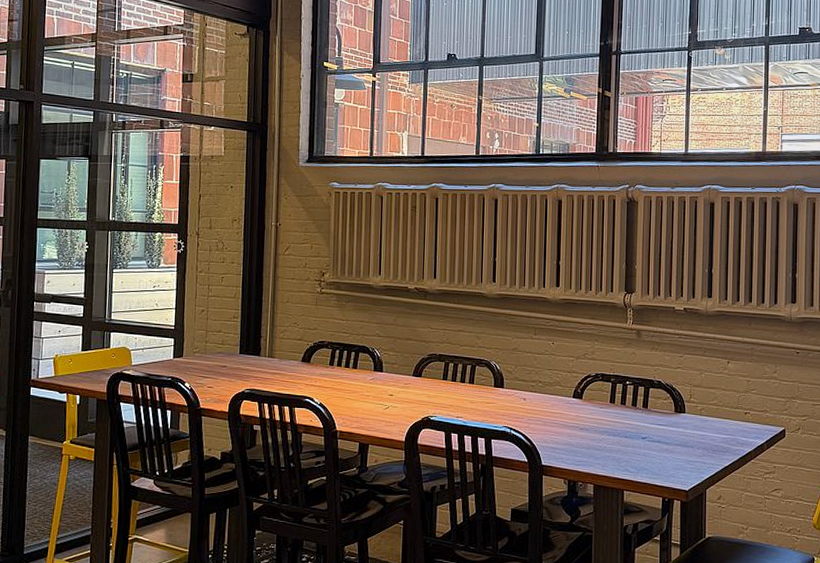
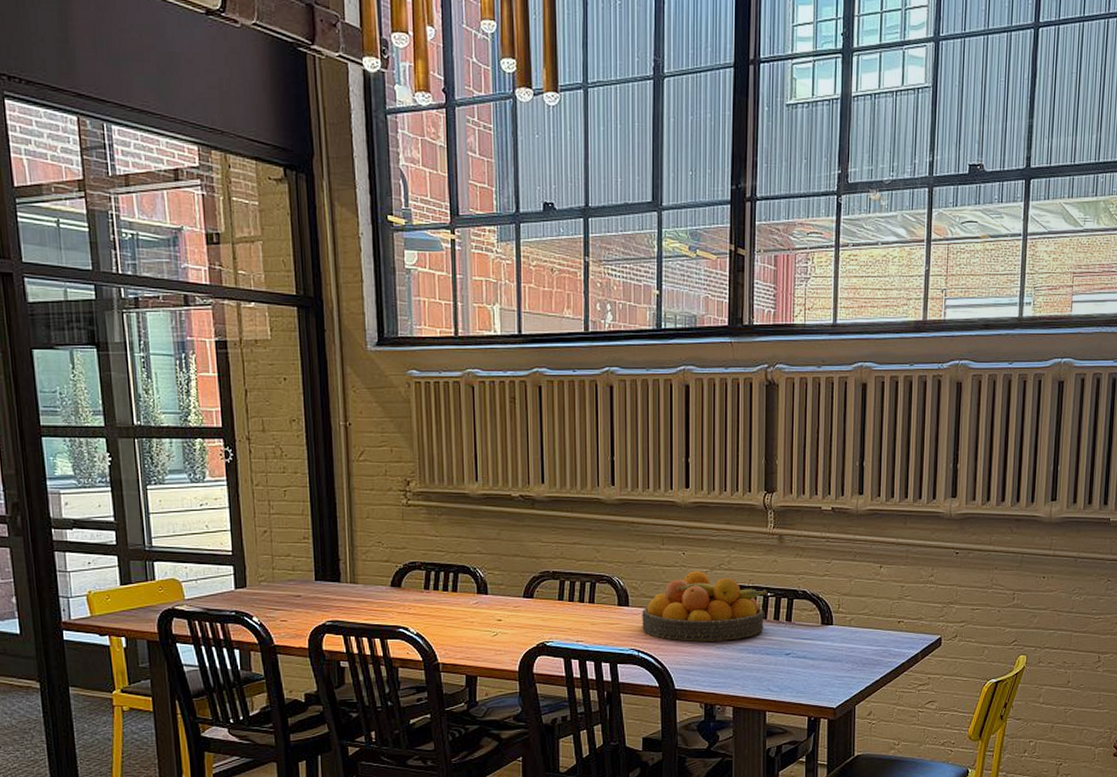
fruit bowl: none [514,359,626,423] -> present [642,571,767,642]

